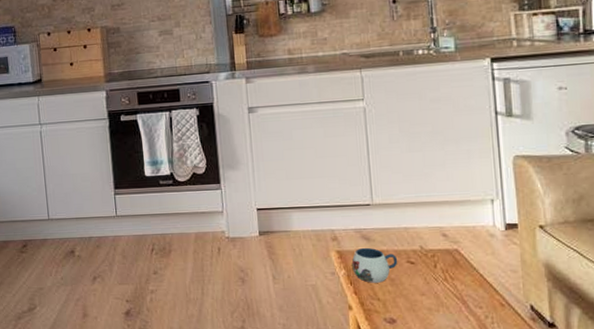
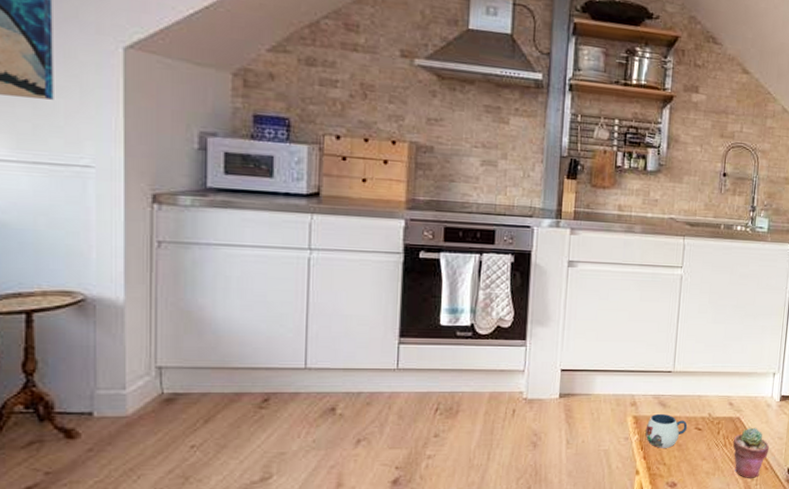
potted succulent: none [454,259,502,316] -> present [732,427,770,478]

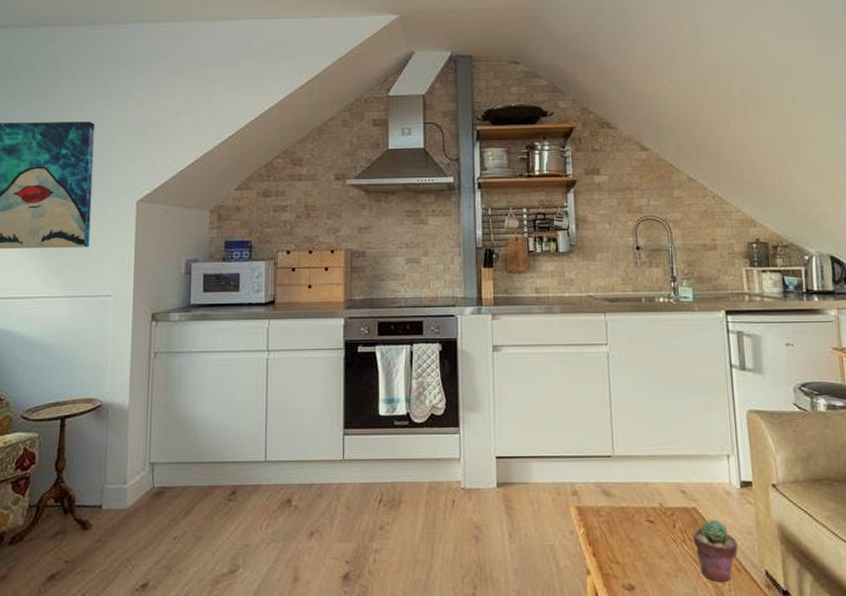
mug: present [645,413,688,448] -> none [591,503,638,544]

